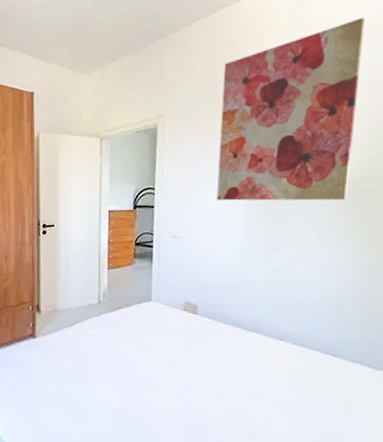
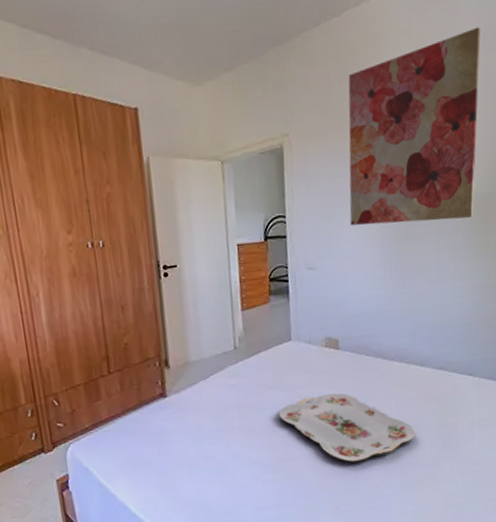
serving tray: none [134,354,271,424] -> present [278,393,416,463]

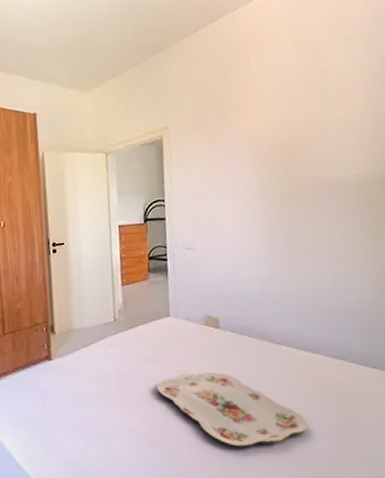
wall art: present [348,27,481,226] -> none [226,14,371,209]

